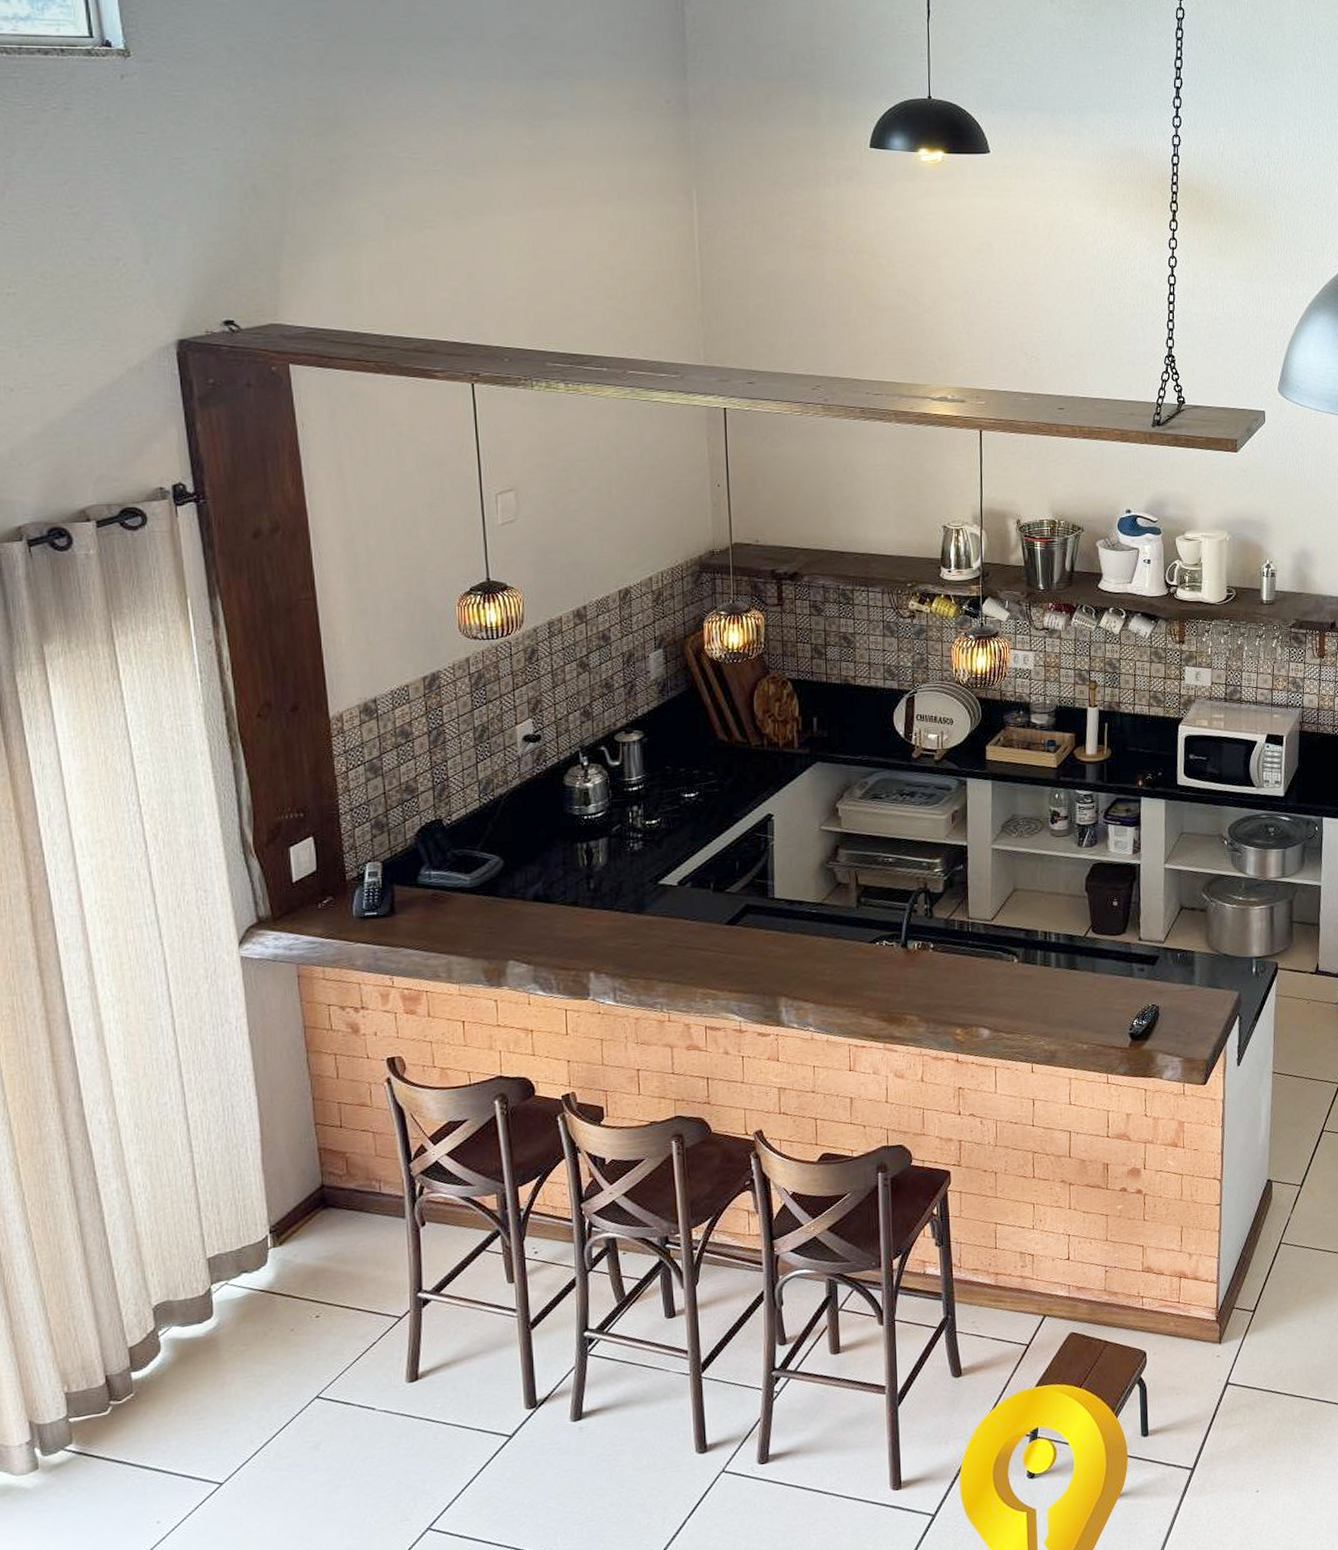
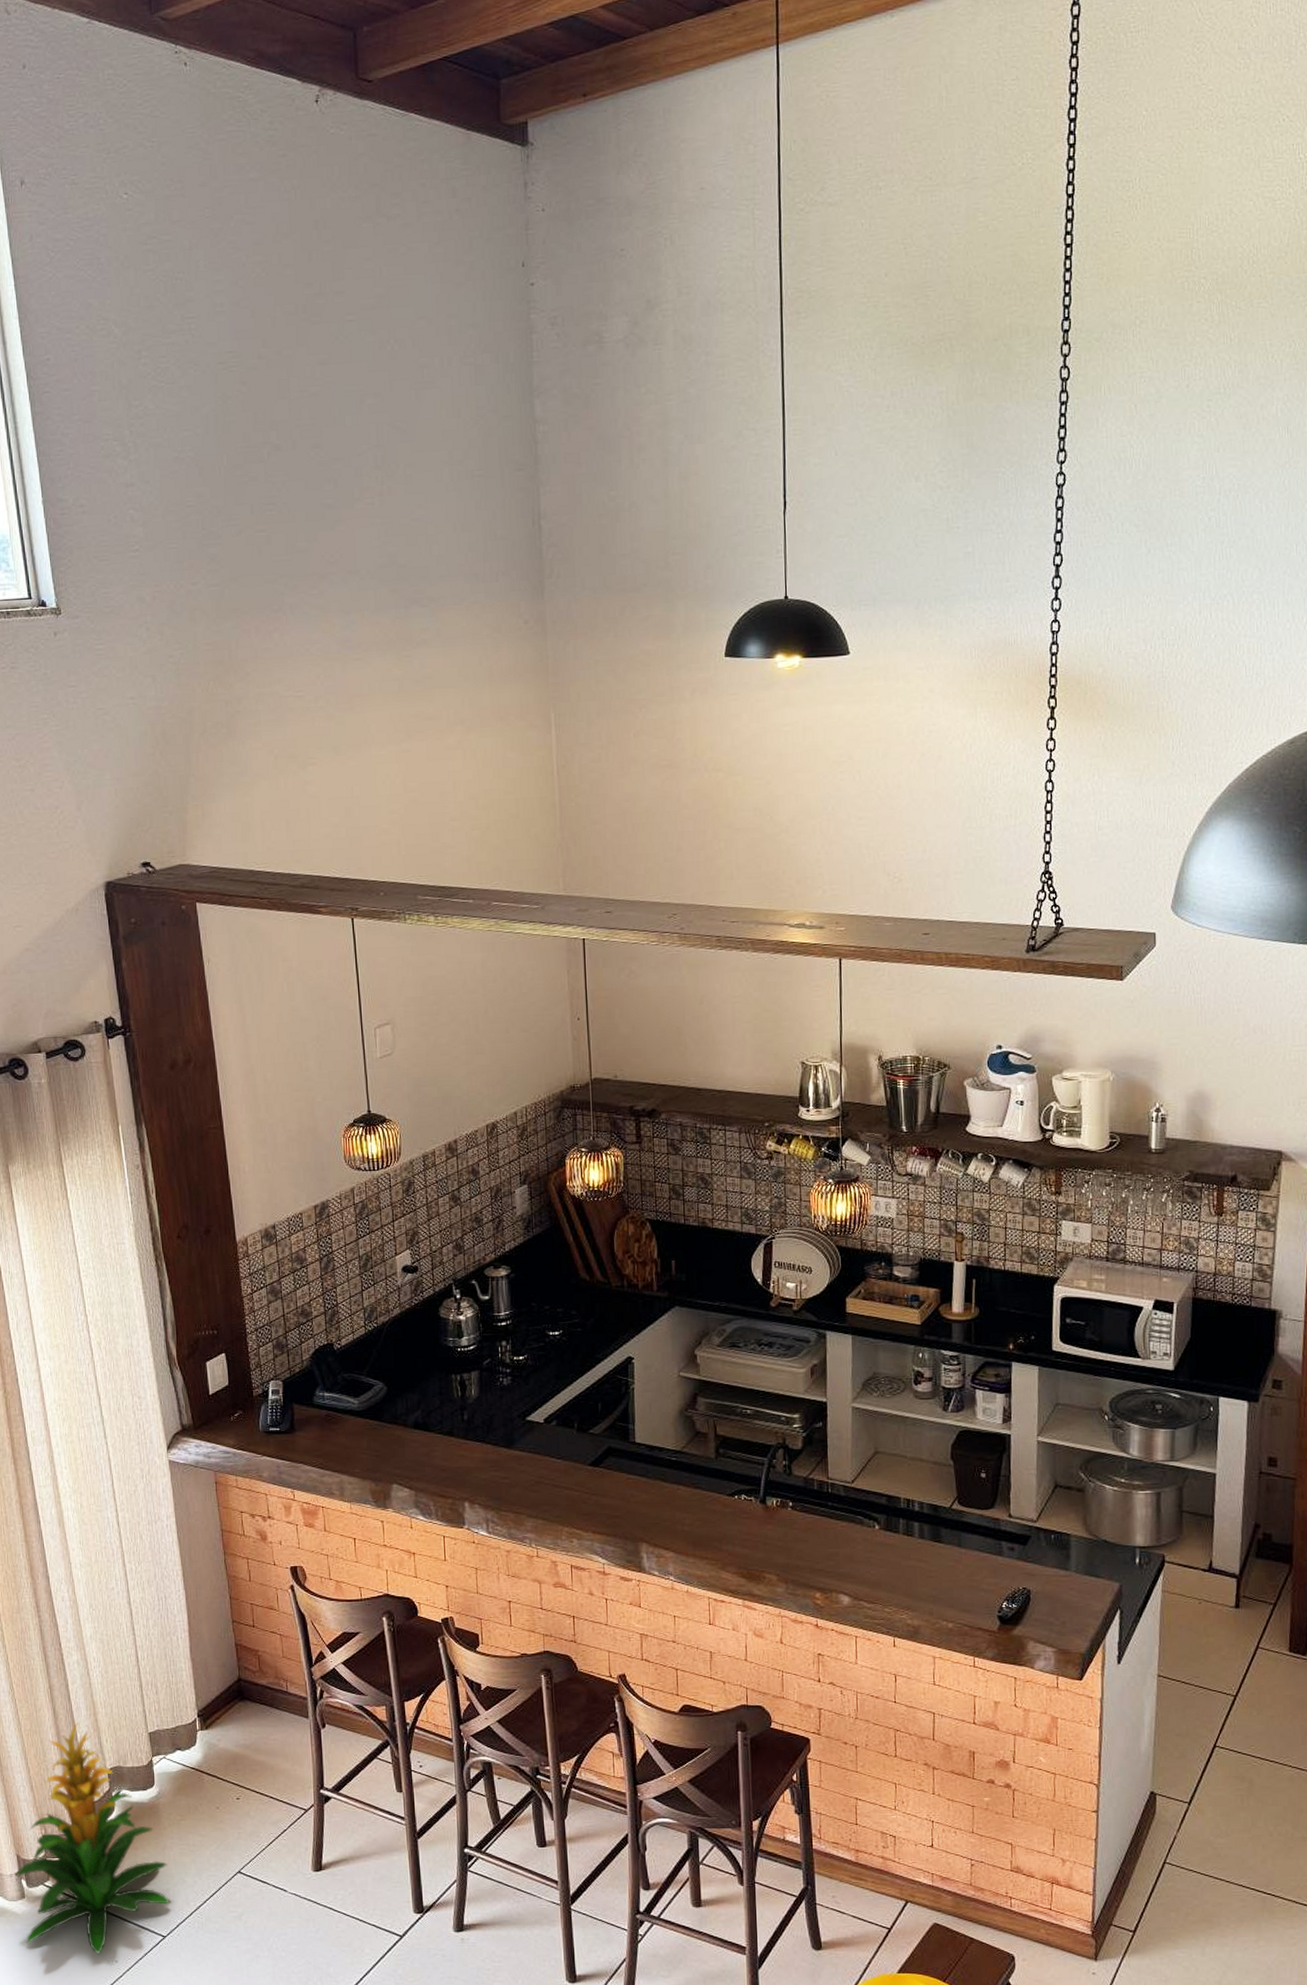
indoor plant: none [26,1258,230,1521] -> present [15,1722,171,1955]

